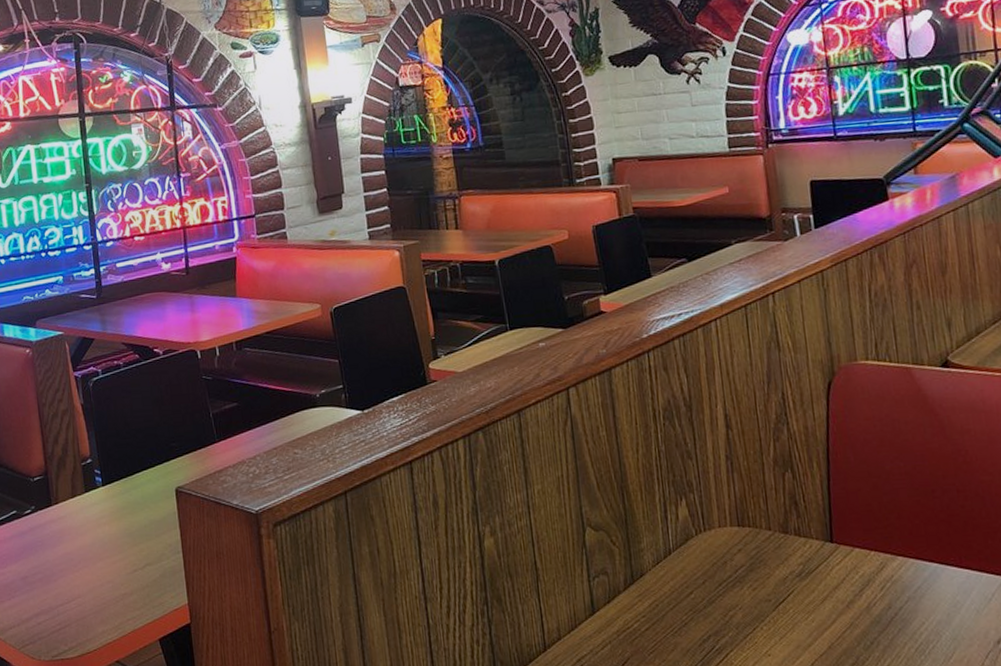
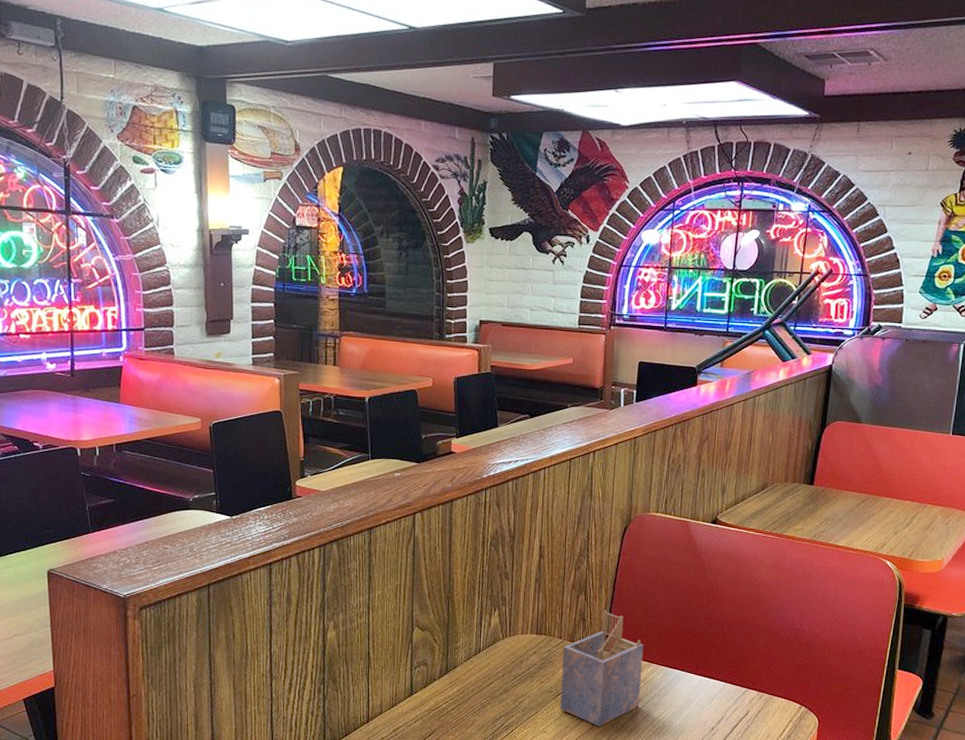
napkin holder: none [775,490,891,645] -> present [560,611,644,727]

